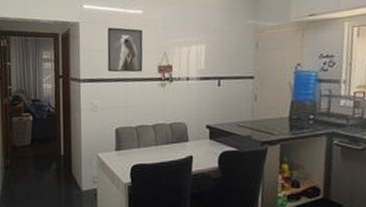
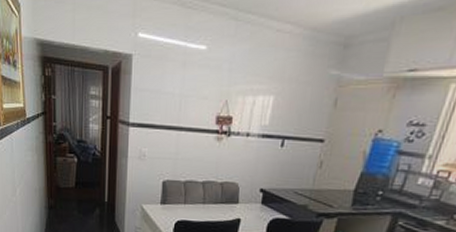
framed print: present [107,27,143,73] -> none [160,64,204,121]

